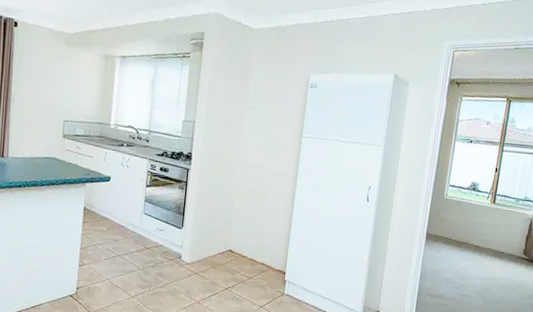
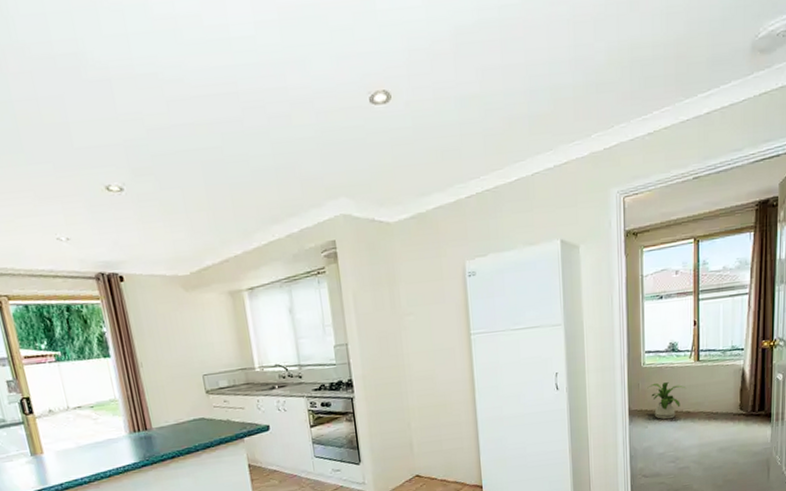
house plant: none [446,215,479,249] -> present [647,382,685,420]

